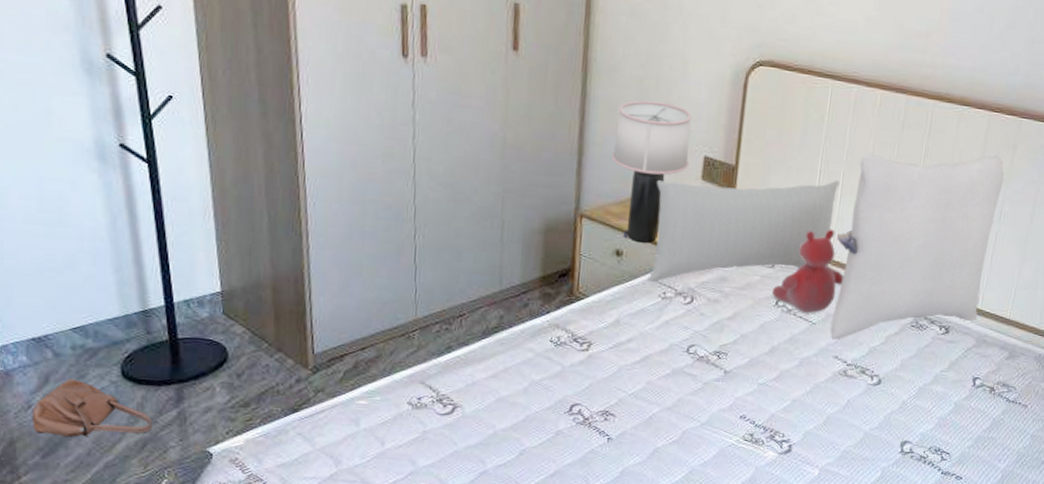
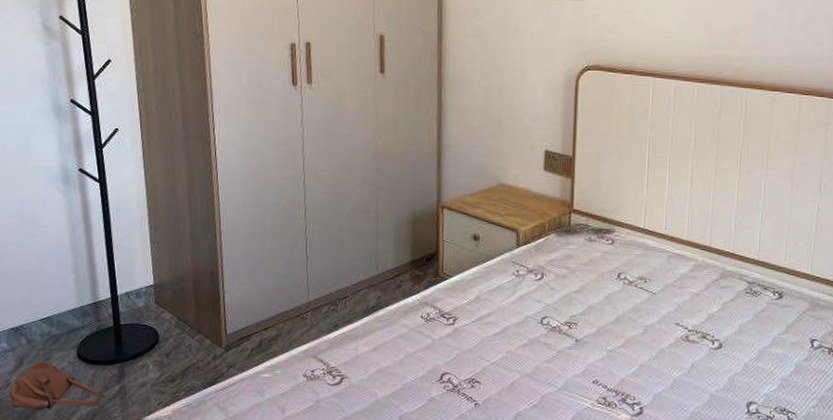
table lamp: present [611,100,692,244] -> none [465,106,533,229]
pillow: present [649,180,839,282] -> none [503,164,666,261]
stuffed bear: present [771,229,844,313] -> none [613,207,678,284]
pillow: present [830,153,1007,340] -> none [668,131,822,308]

